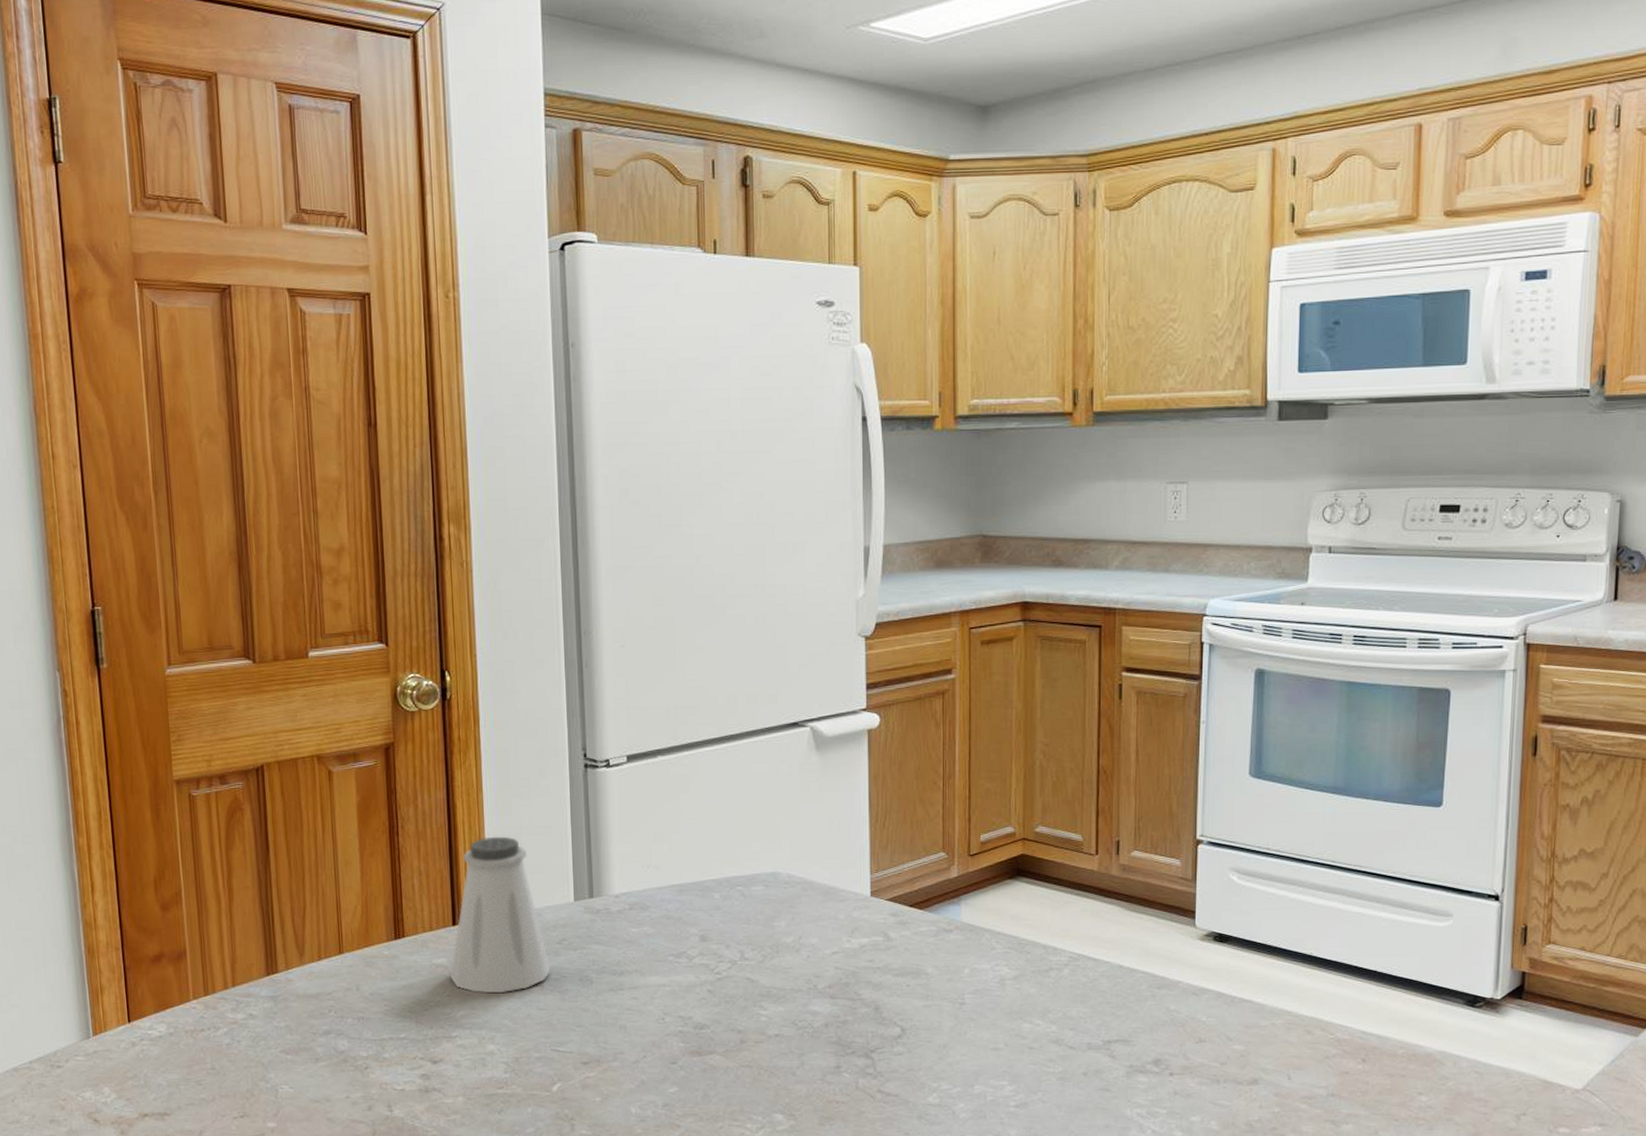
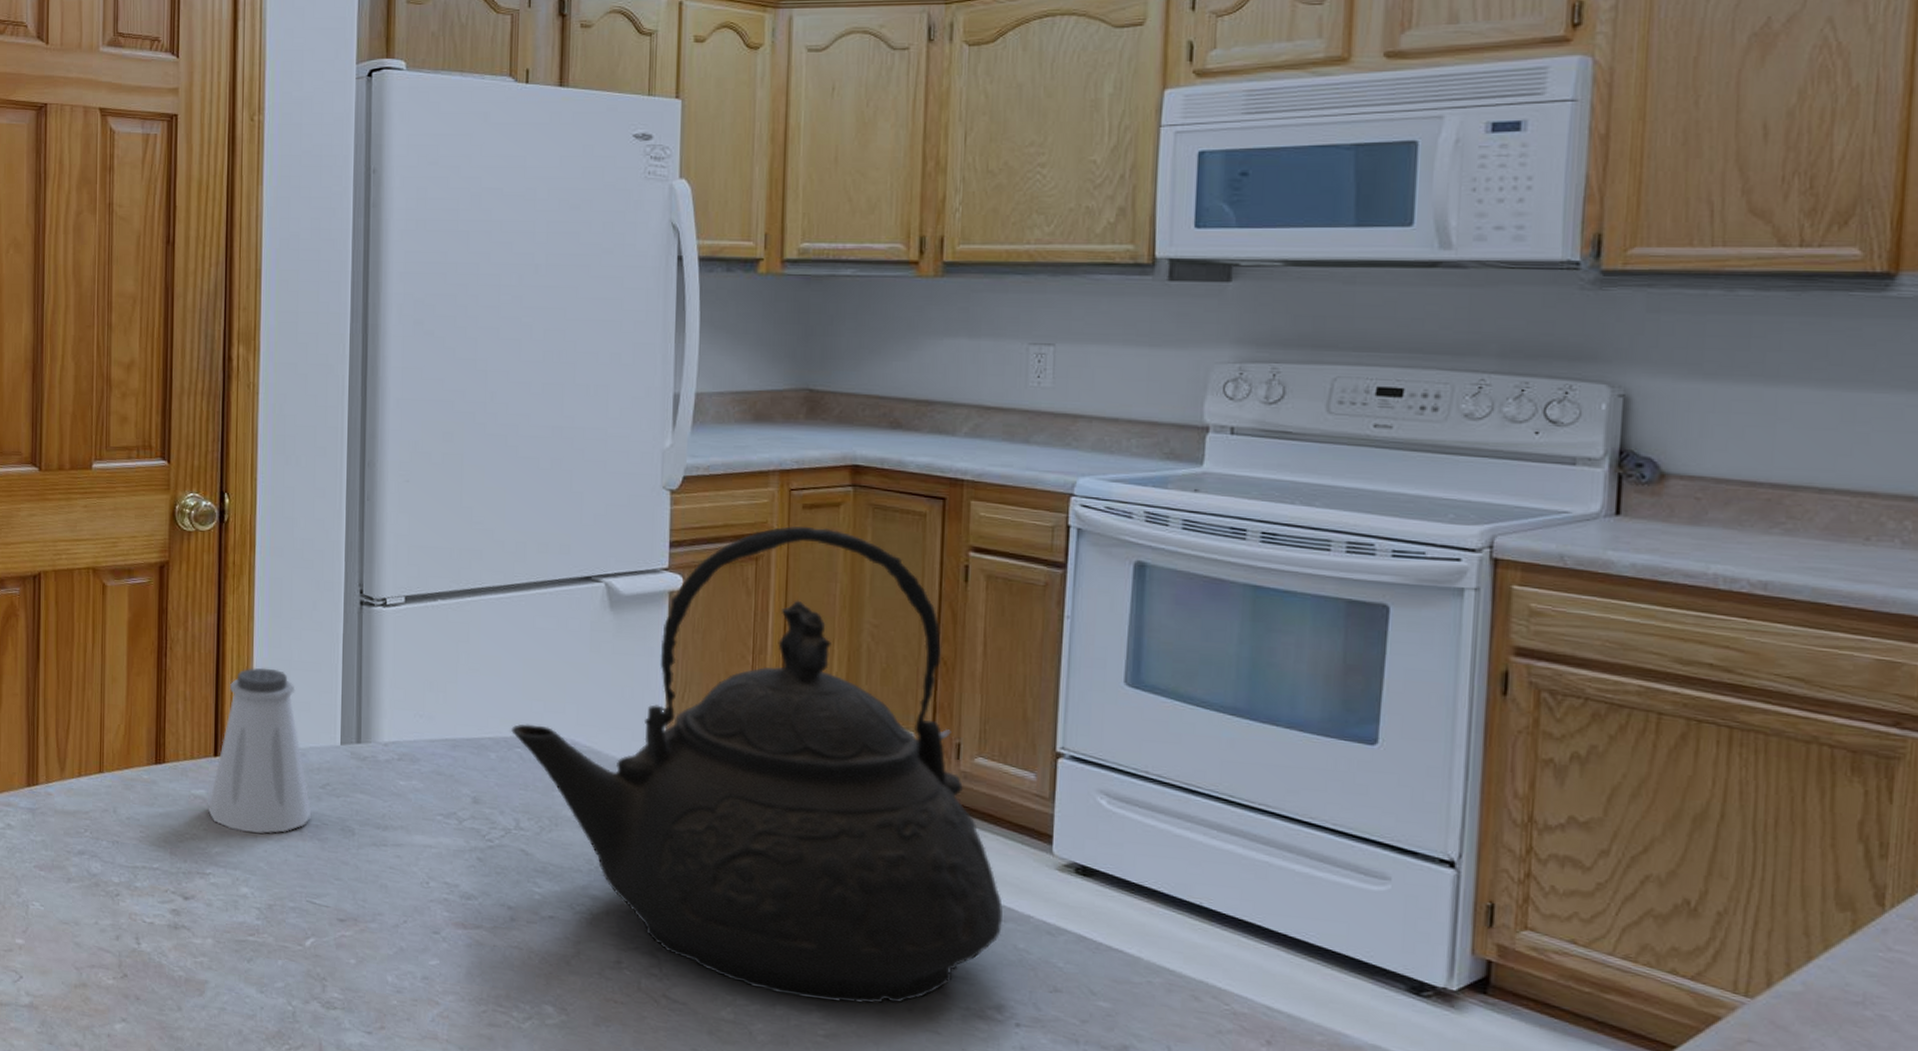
teakettle: none [731,660,1157,1077] -> present [510,525,1003,1004]

